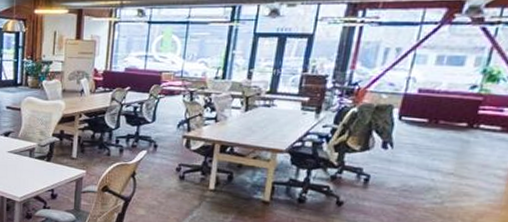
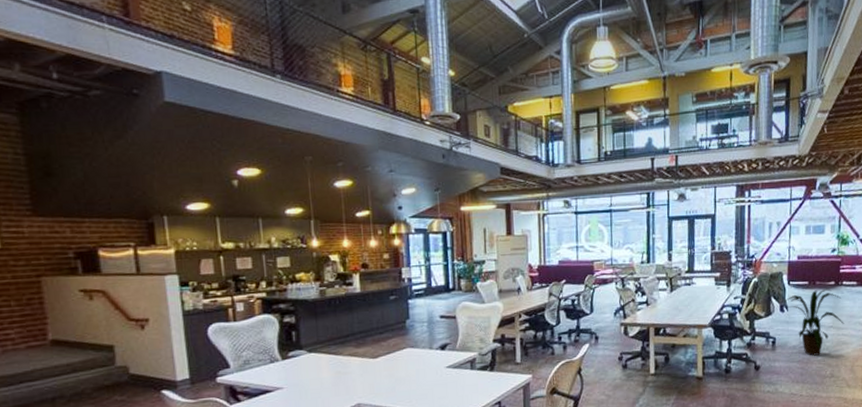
house plant: none [388,129,474,203] -> present [783,288,845,356]

